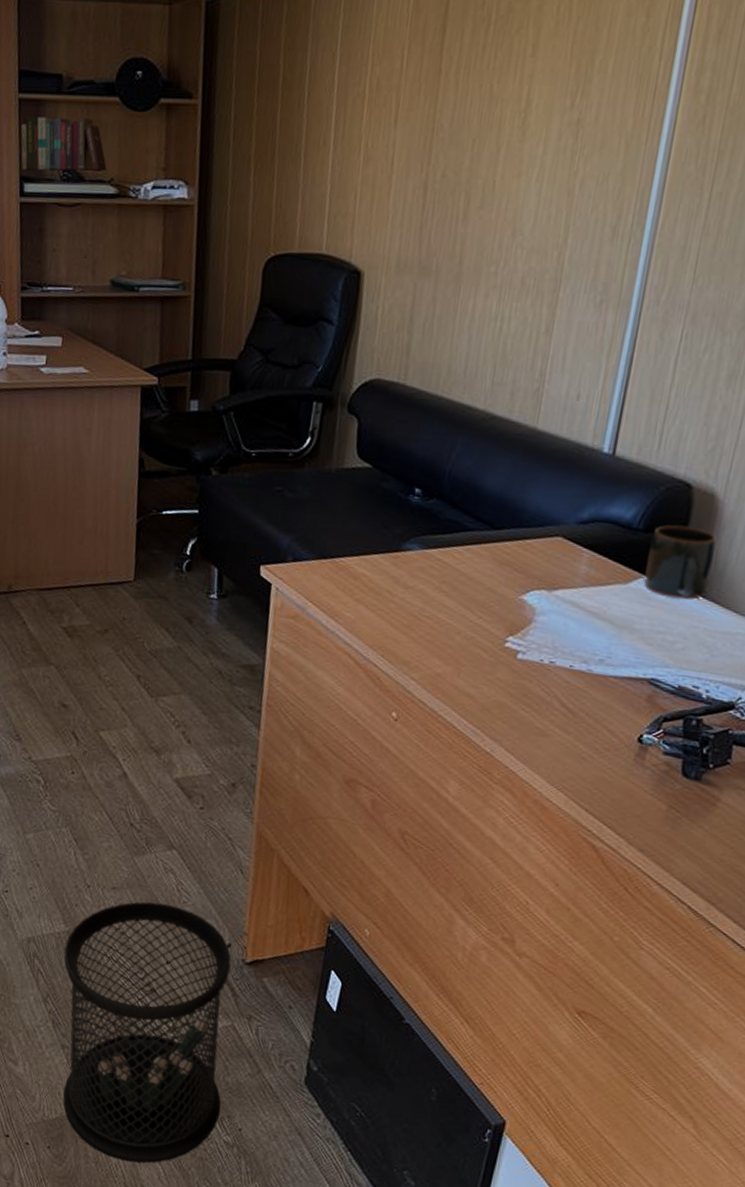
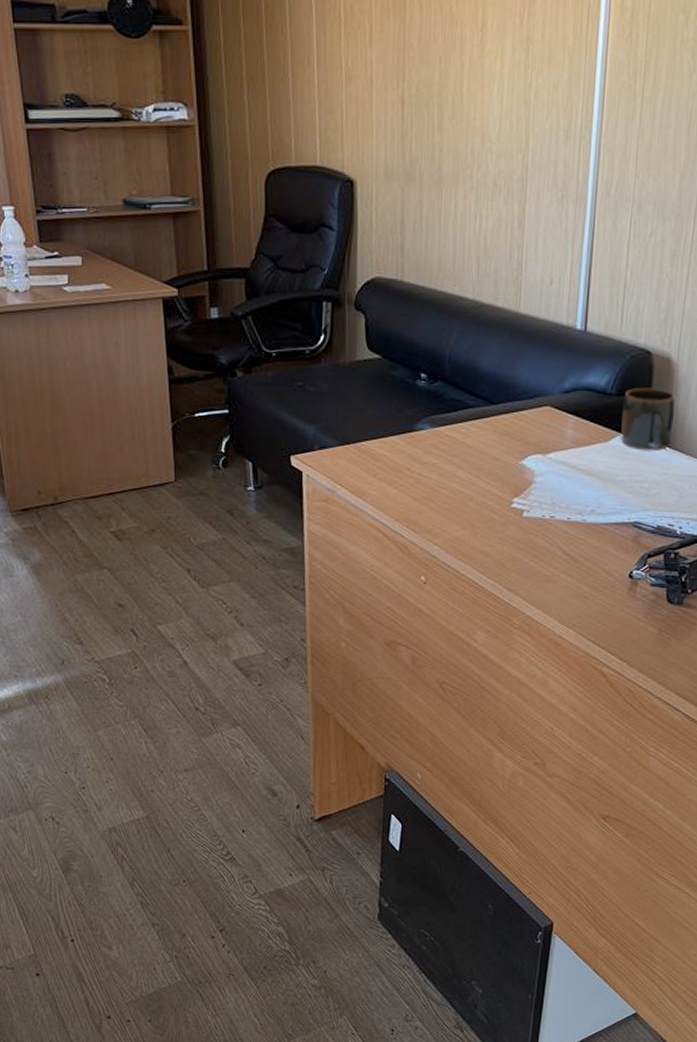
books: present [20,115,107,172] -> none [19,44,107,98]
pencil holder: present [62,901,232,1163] -> none [145,777,305,1020]

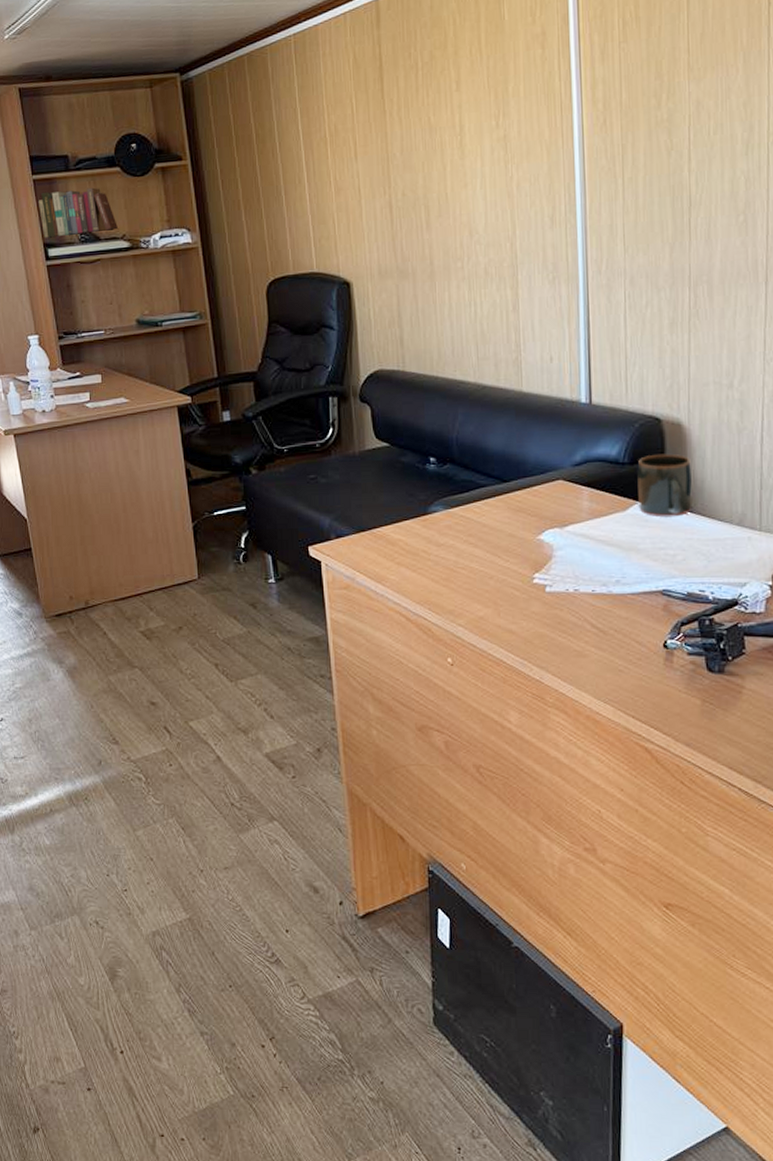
books: none [19,44,107,98] -> present [38,187,118,238]

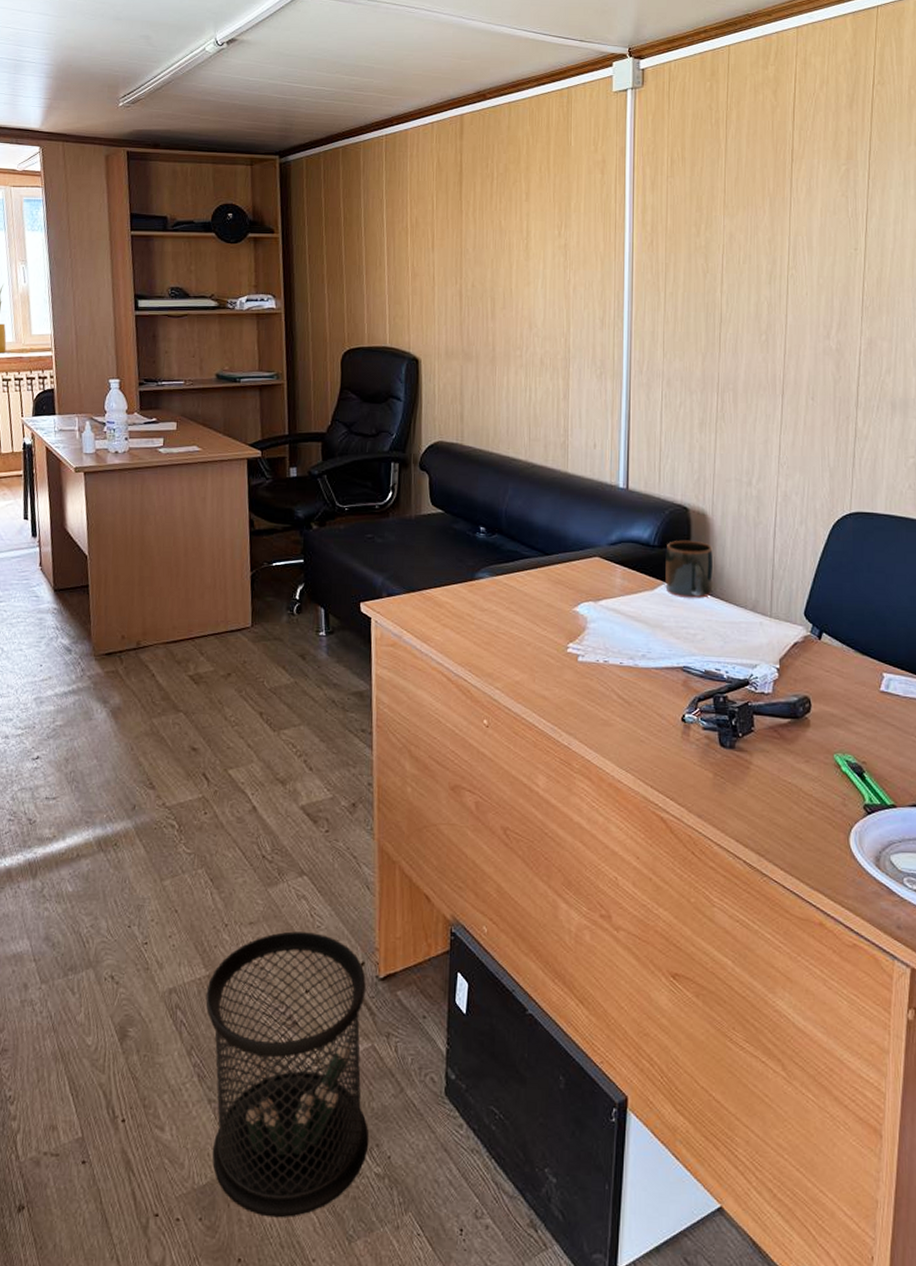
books: present [38,187,118,238] -> none [133,247,207,290]
pencil holder: none [188,875,360,1138] -> present [205,931,368,1218]

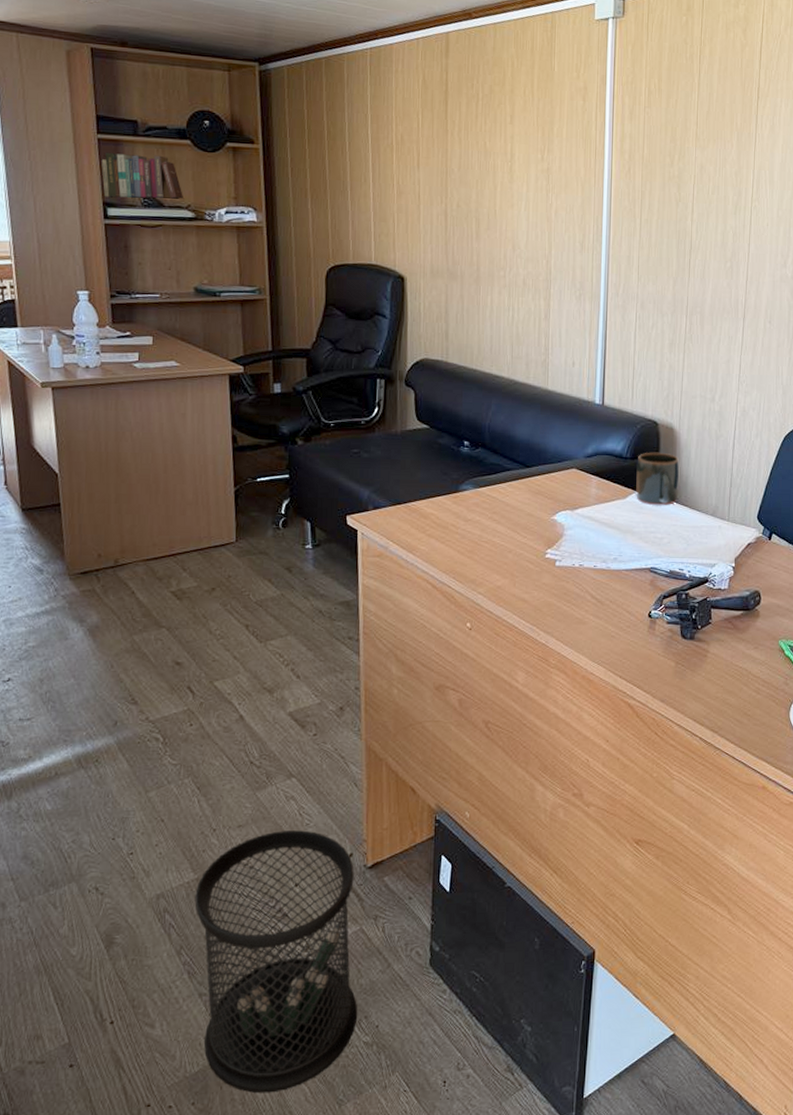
books: none [133,247,207,290] -> present [101,152,183,199]

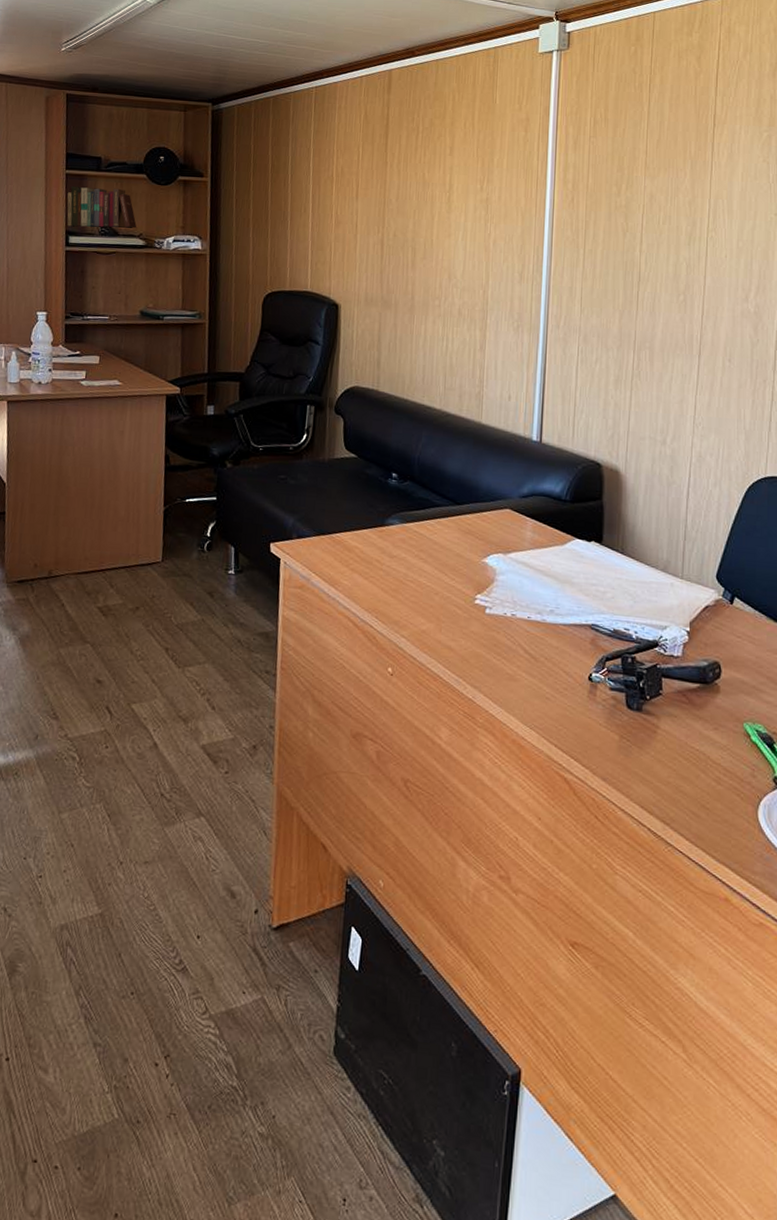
pencil holder: present [194,830,357,1093] -> none [94,873,259,1174]
mug: present [636,452,680,506] -> none [576,496,626,557]

